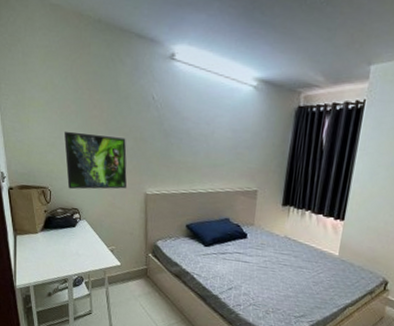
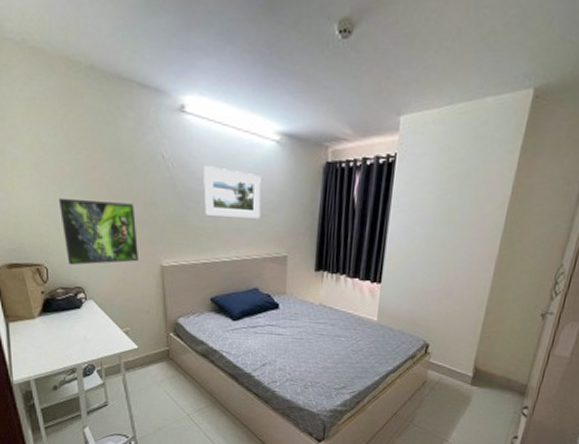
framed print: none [186,107,238,156] -> present [203,166,261,219]

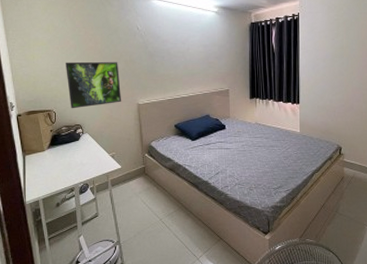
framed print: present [203,166,261,219] -> none [166,32,208,65]

